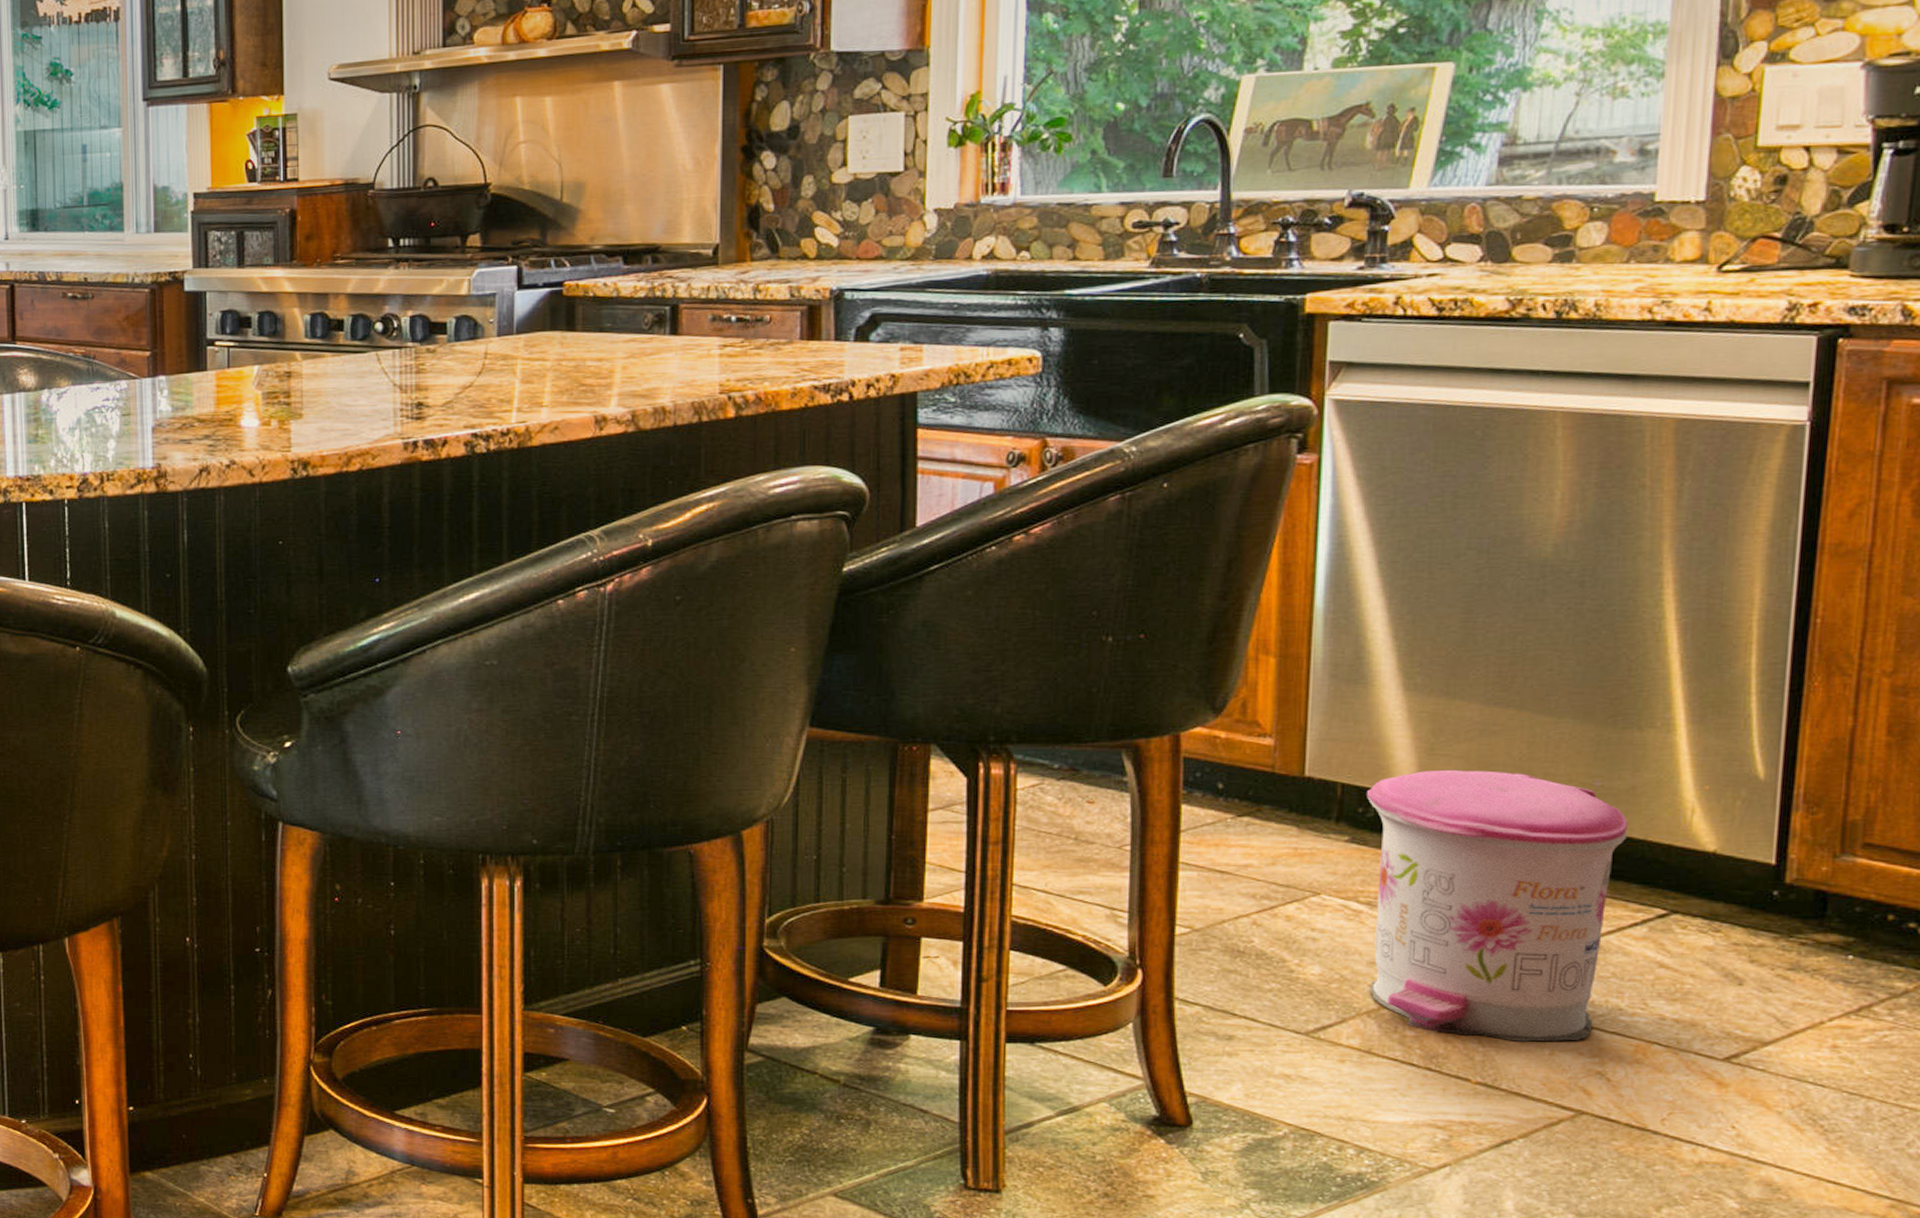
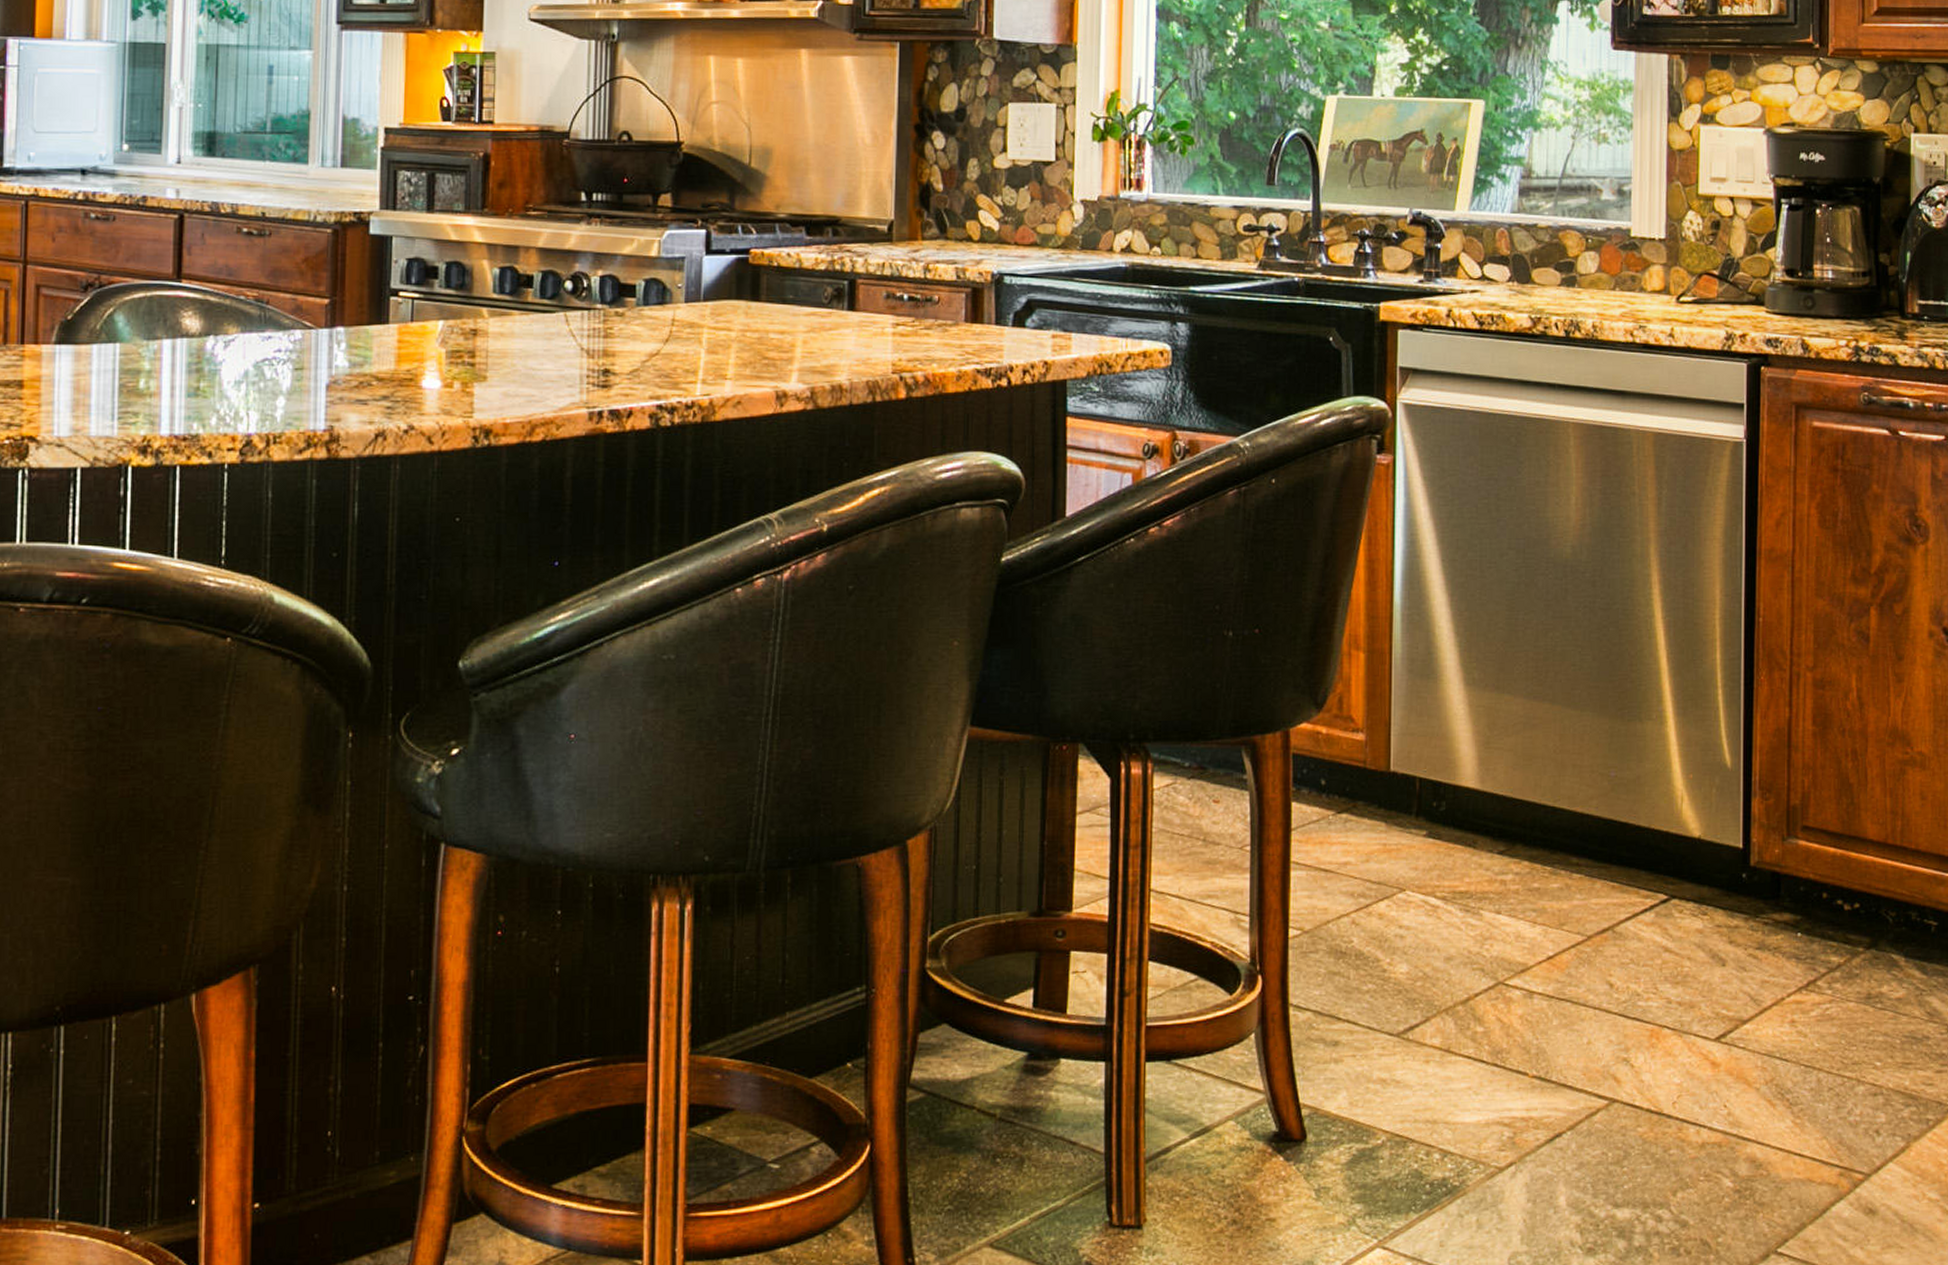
trash can: present [1367,769,1628,1042] -> none [1439,762,1636,1032]

